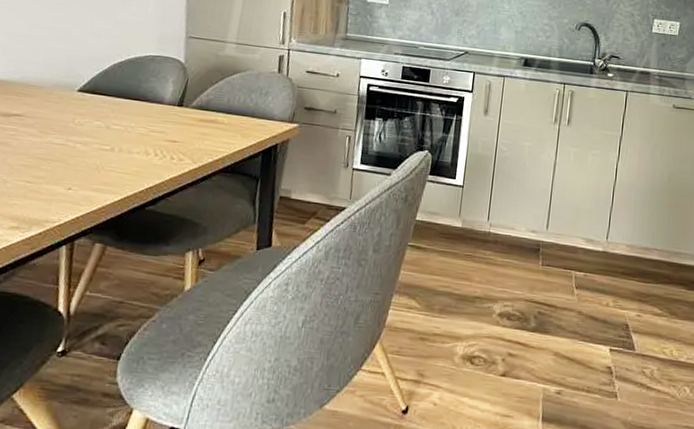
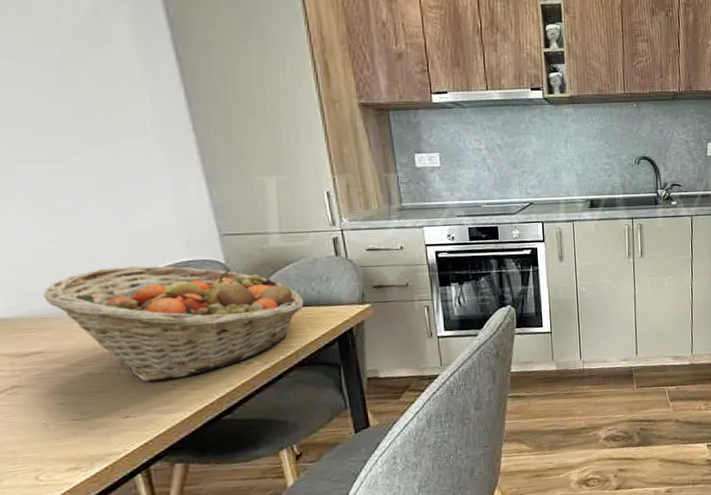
fruit basket: none [36,50,241,162] -> present [44,266,304,383]

